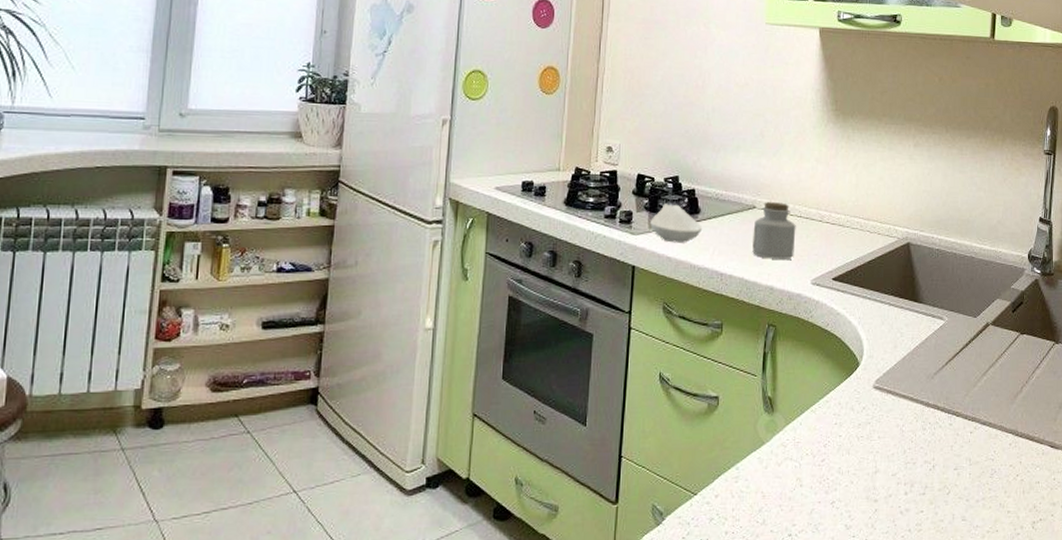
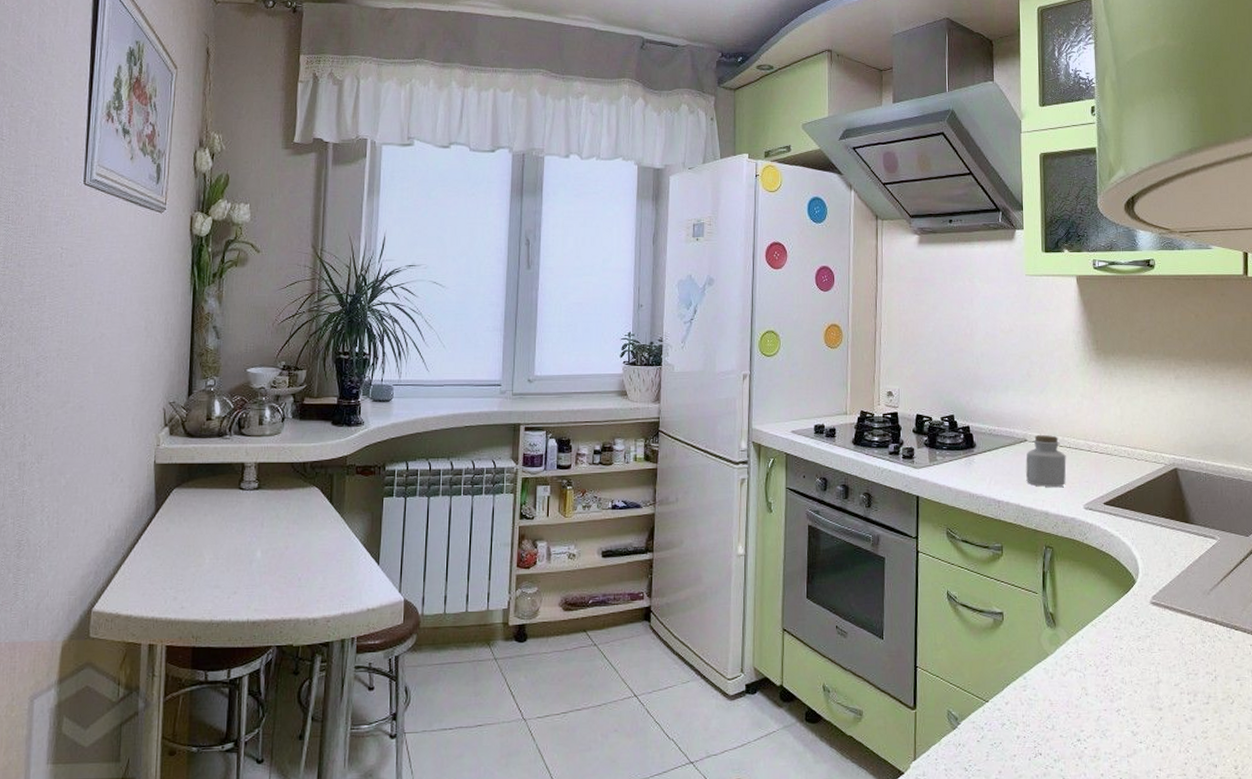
spoon rest: present [650,203,703,243] -> none [931,440,979,475]

